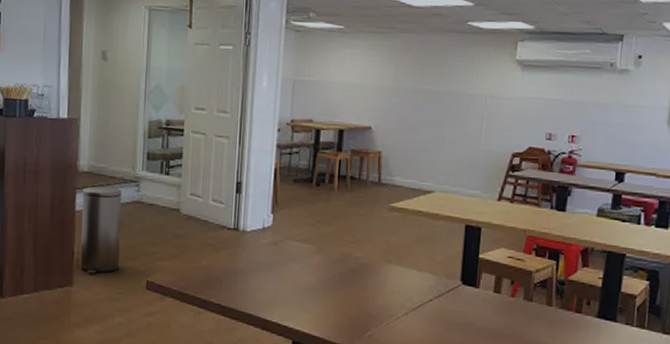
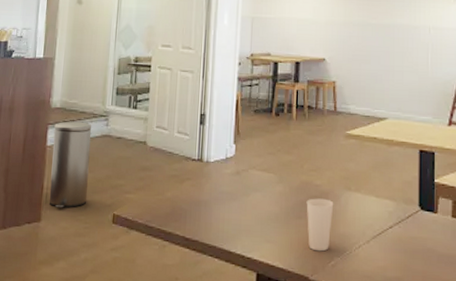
cup: none [345,270,374,322] -> present [306,198,334,252]

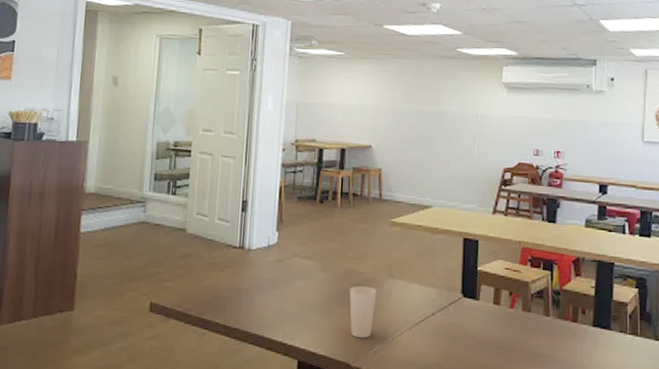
pedal bin: present [49,121,92,208] -> none [82,207,129,297]

